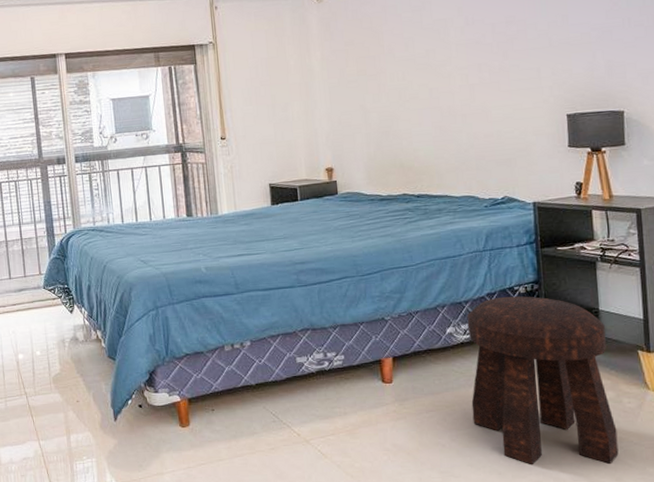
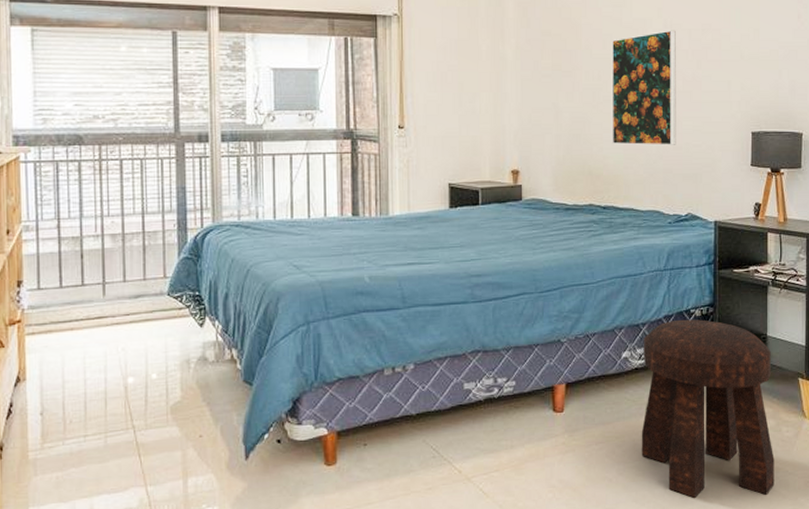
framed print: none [414,26,487,138] -> present [611,30,676,146]

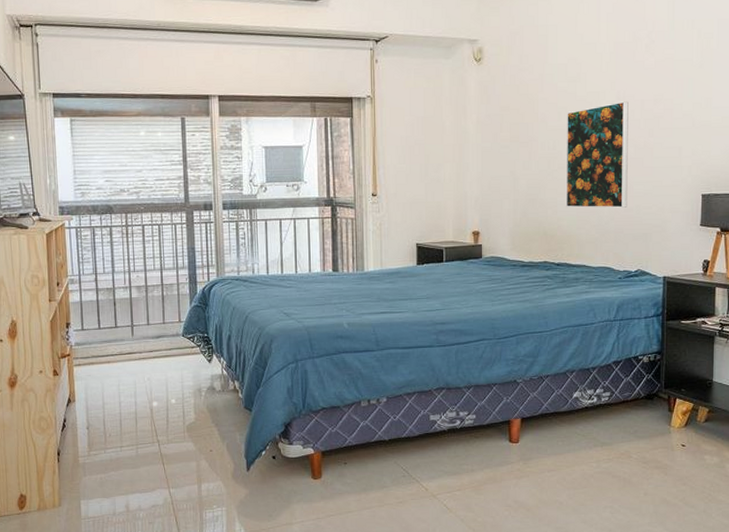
stool: present [641,319,775,498] -> none [590,365,718,523]

